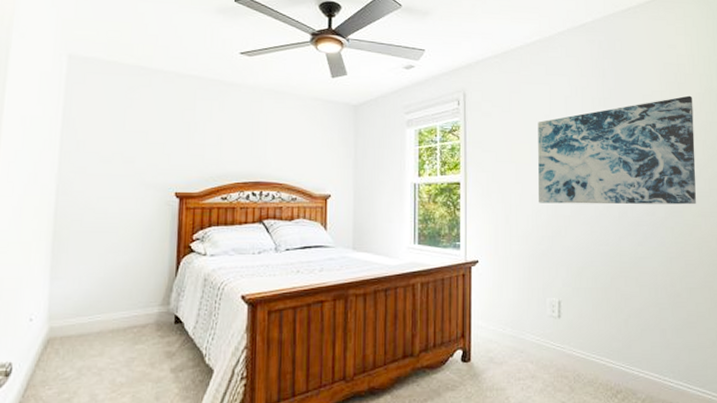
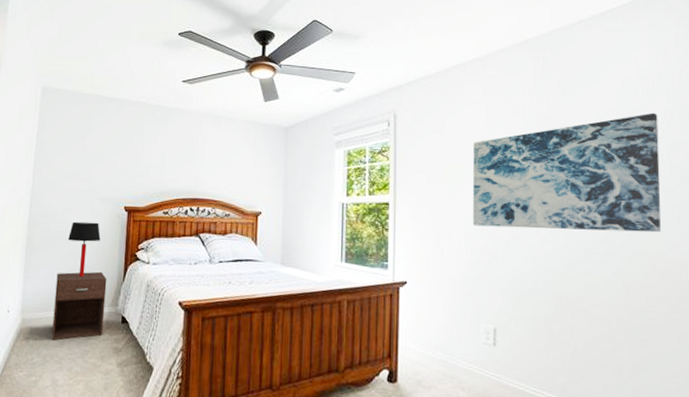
nightstand: none [88,267,156,349] -> present [51,271,107,340]
table lamp: none [106,211,147,274] -> present [68,221,101,277]

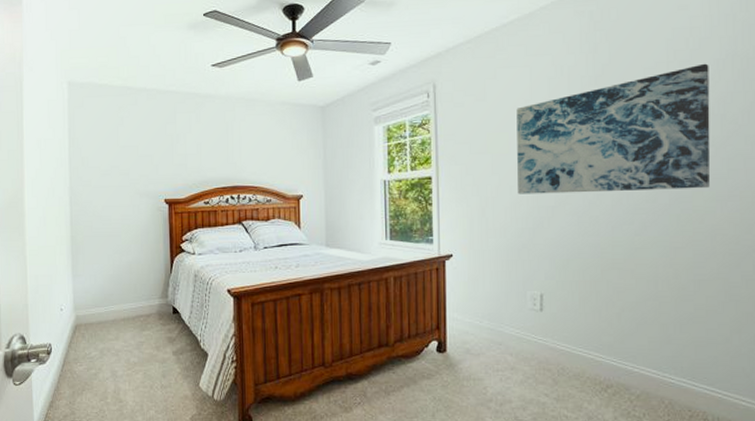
nightstand: present [51,271,107,340] -> none [104,265,156,334]
table lamp: present [68,221,101,277] -> none [112,217,144,272]

